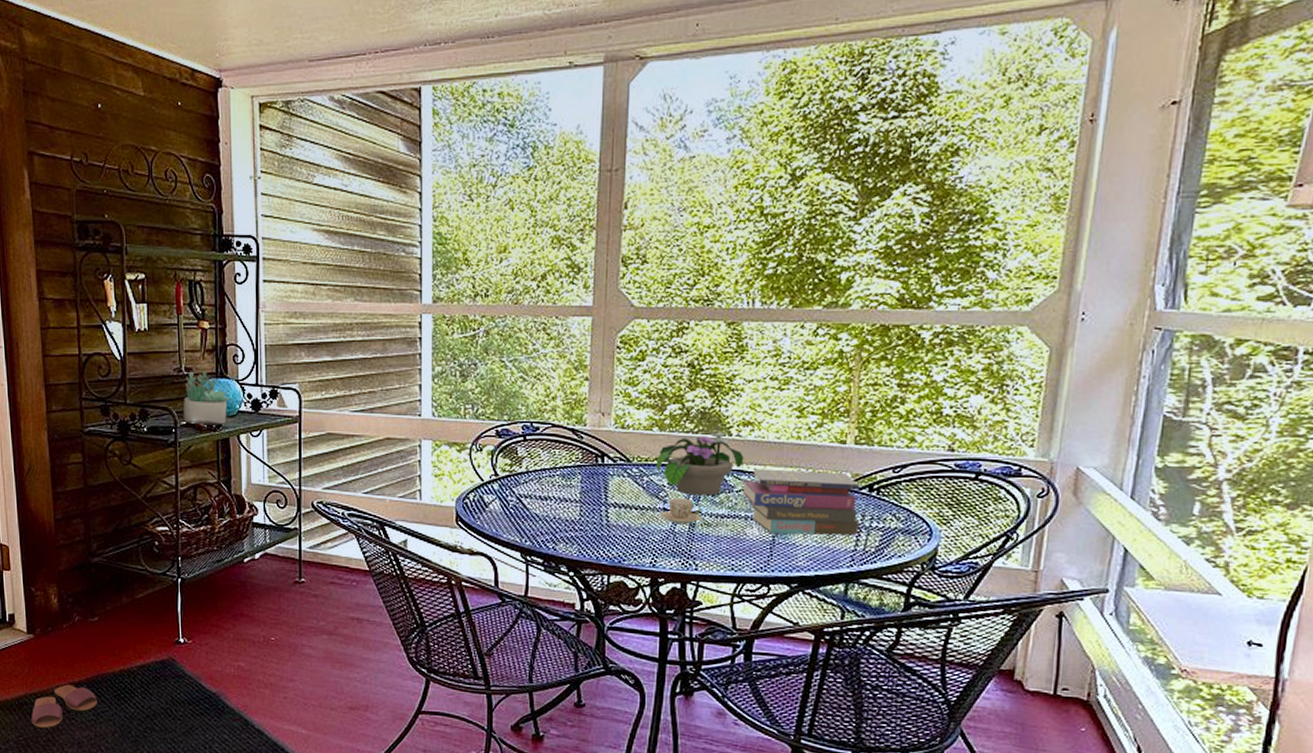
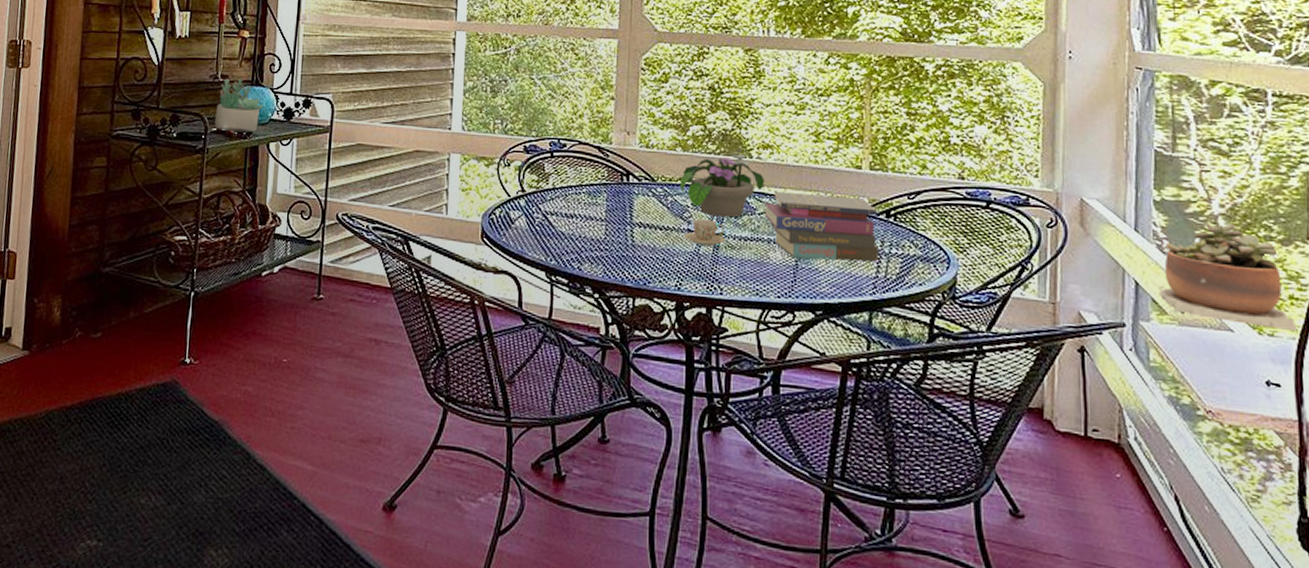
slippers: present [31,684,98,729] -> none [12,409,89,461]
succulent plant: none [1147,489,1290,594] -> present [1158,223,1298,332]

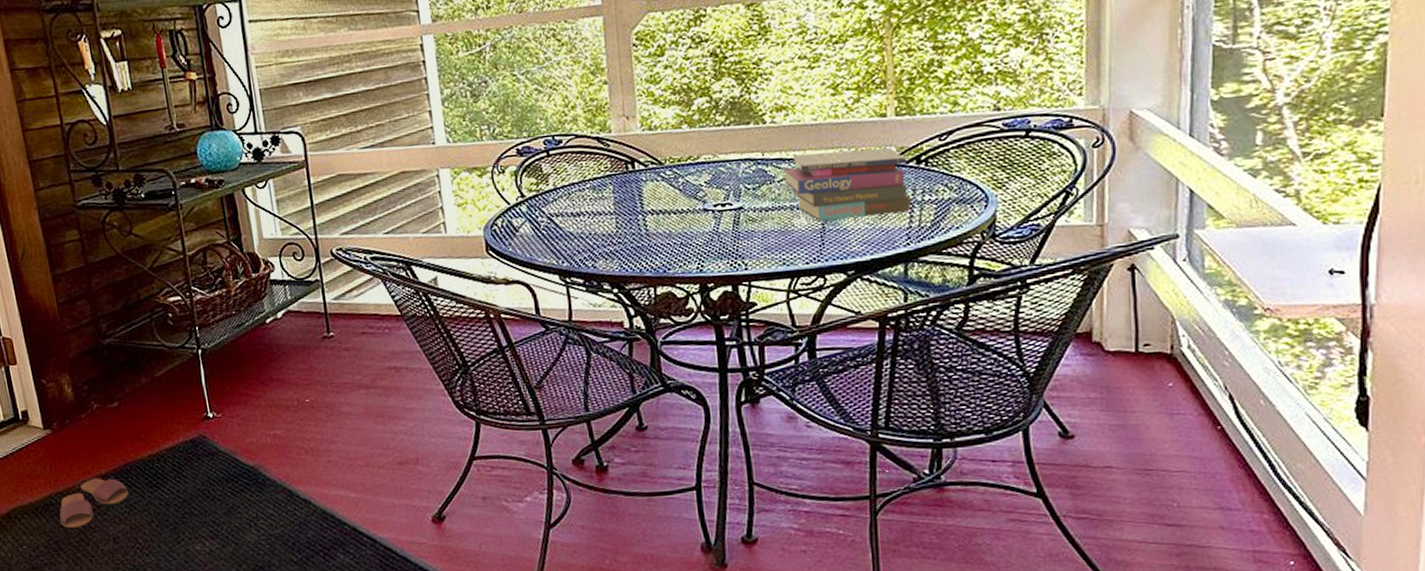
slippers: none [12,409,89,461] -> present [59,478,129,529]
succulent plant: present [214,78,264,133] -> none [178,125,230,184]
potted flower: present [679,149,765,218] -> none [689,116,782,192]
teacup: present [684,219,725,247] -> none [701,195,745,224]
succulent plant: present [1158,223,1298,332] -> none [1215,112,1366,216]

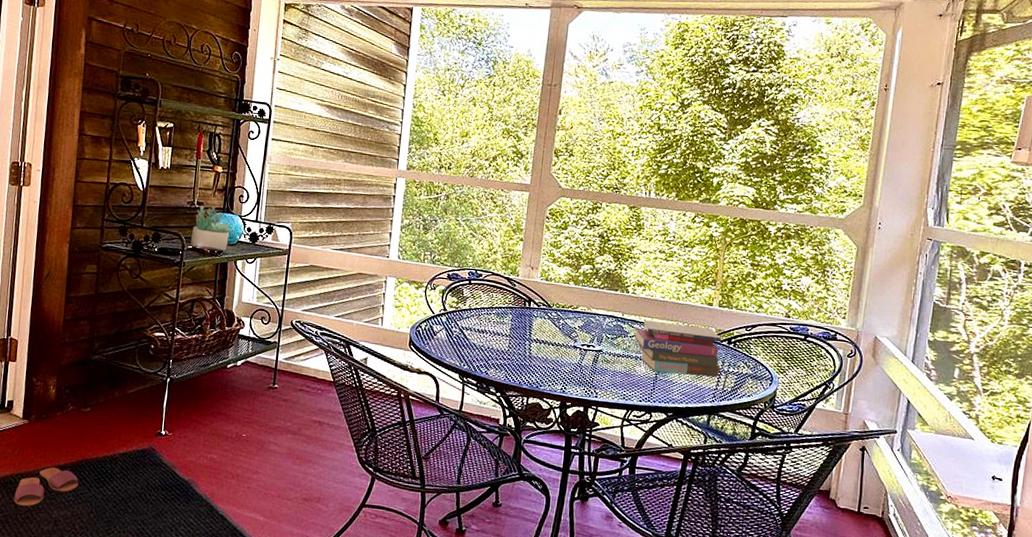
succulent plant: none [178,125,230,184] -> present [190,205,233,252]

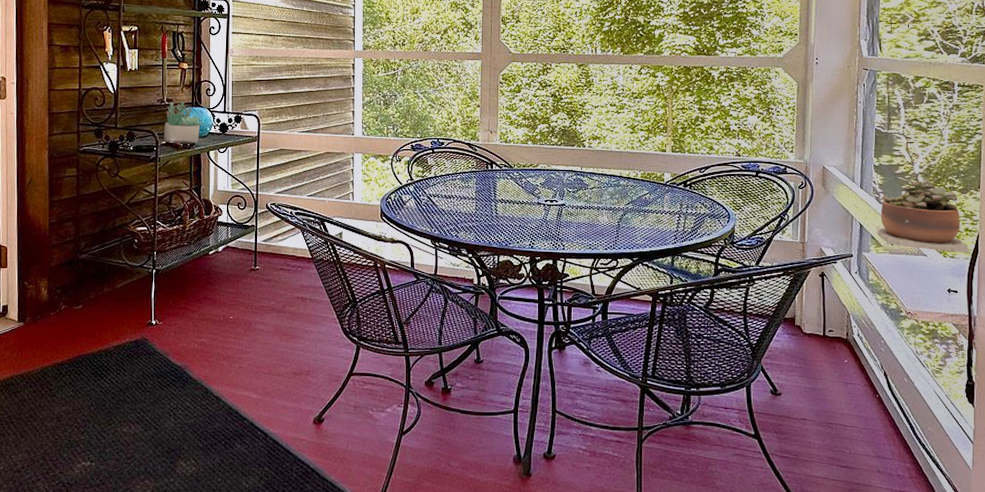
slippers: present [14,467,79,507] -> none [16,365,77,406]
books: present [634,320,721,377] -> none [595,171,679,220]
succulent plant: none [923,359,1020,442] -> present [876,179,970,254]

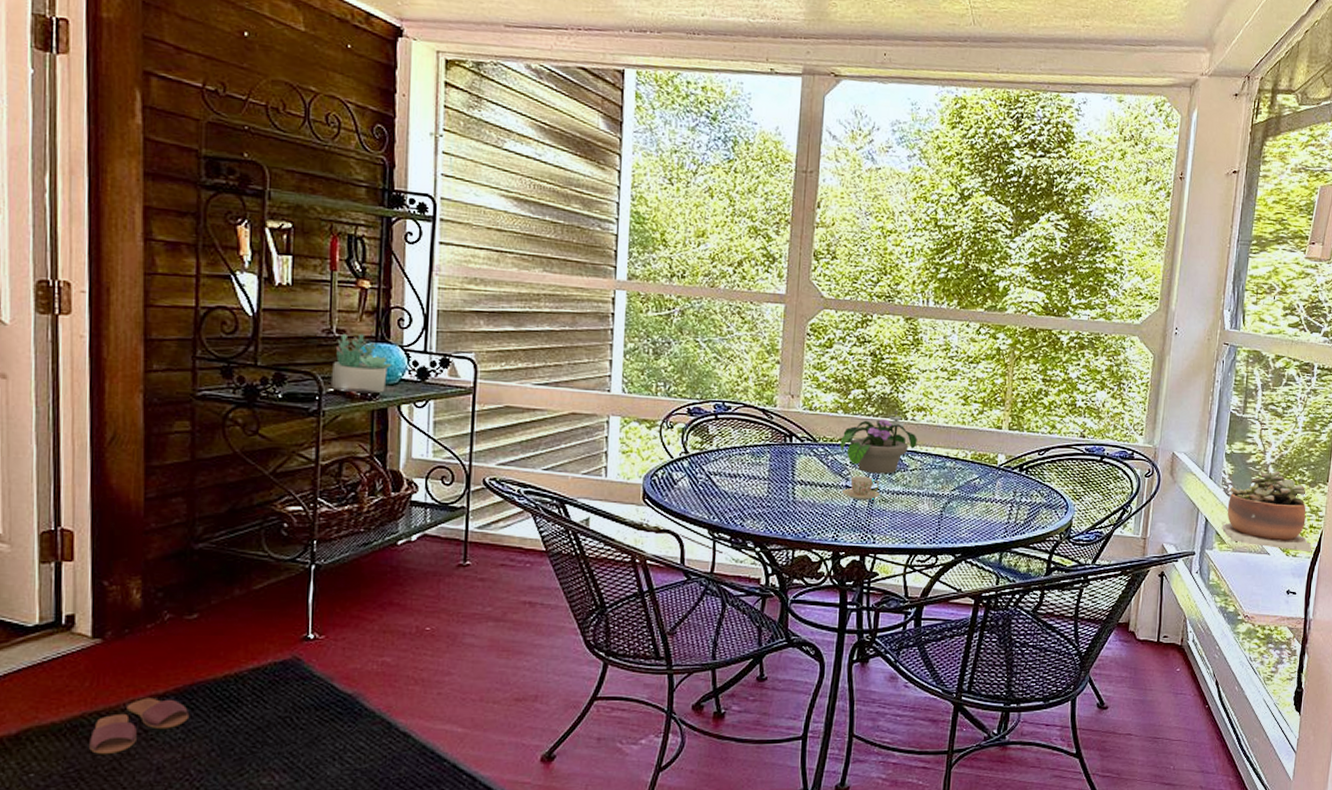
slippers: none [16,365,77,406] -> present [89,697,190,755]
potted flower: none [531,141,594,192] -> present [839,412,917,474]
teacup: none [535,194,566,215] -> present [842,476,880,501]

